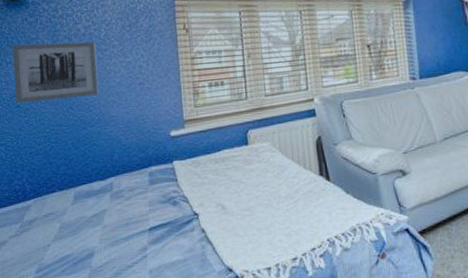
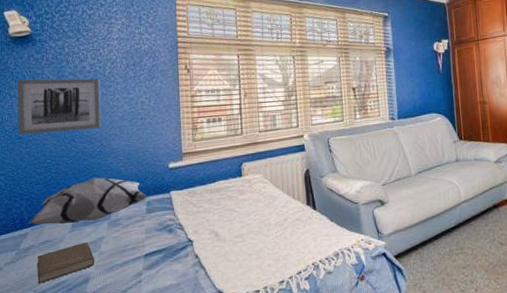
decorative pillow: none [31,146,150,197] -> present [29,177,148,225]
book: none [40,214,99,257] -> present [37,241,95,284]

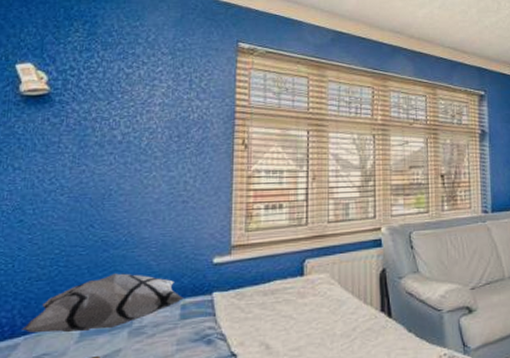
wall art: present [17,78,102,136] -> none [18,148,134,218]

